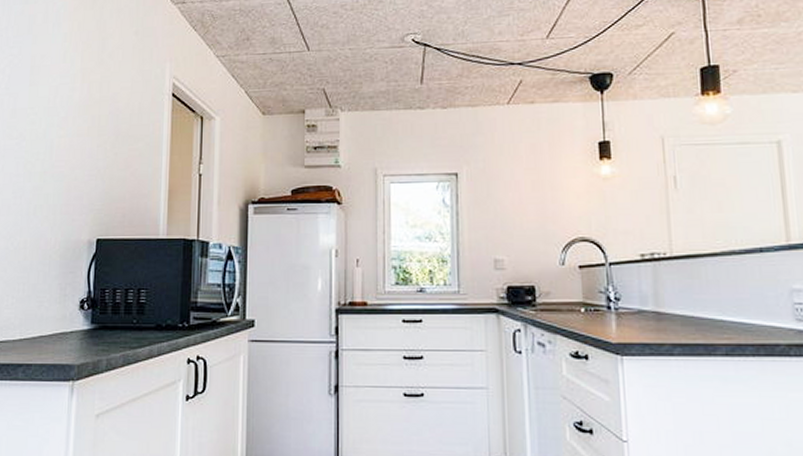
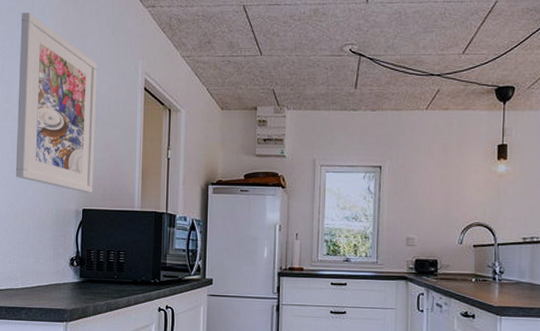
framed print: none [18,16,118,220] -> present [15,13,98,193]

